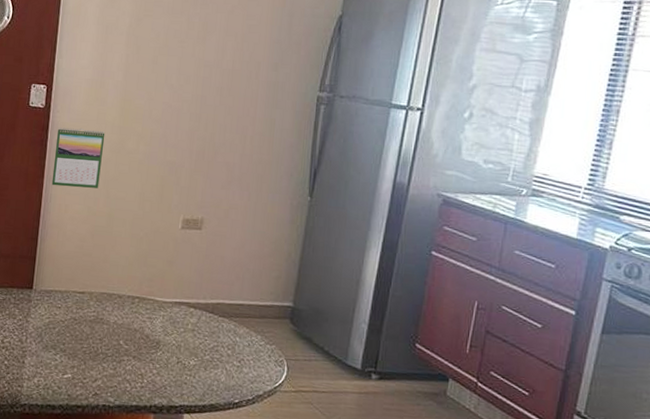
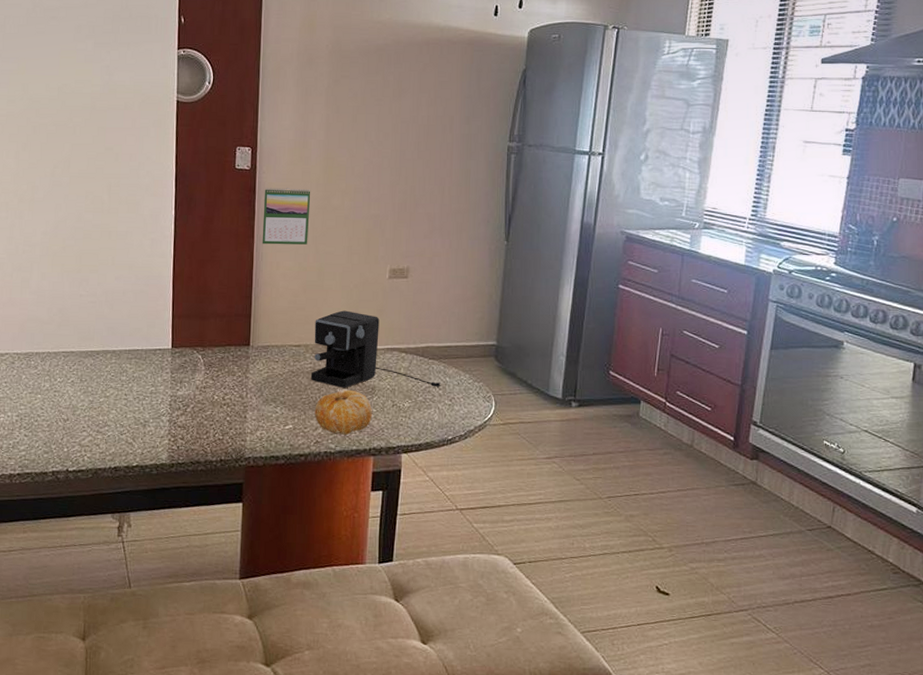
coffee maker: none [93,259,230,347] -> present [310,310,441,388]
fruit: none [95,342,156,389] -> present [314,389,373,435]

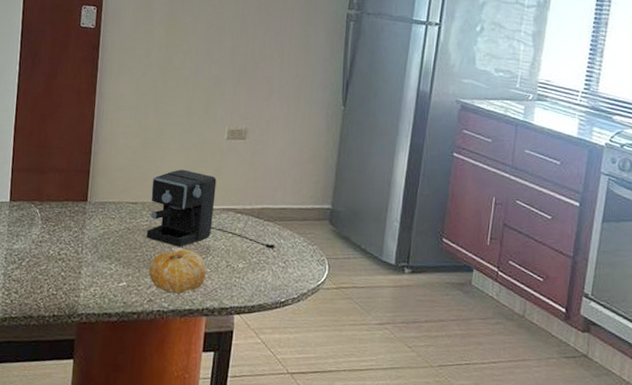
calendar: present [262,188,311,245] -> none [103,46,153,103]

